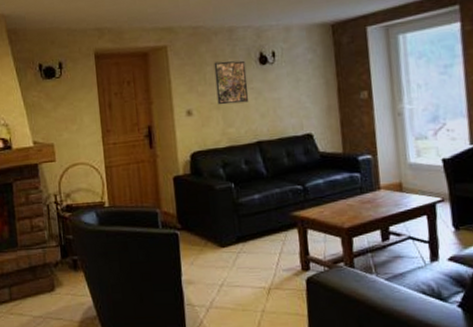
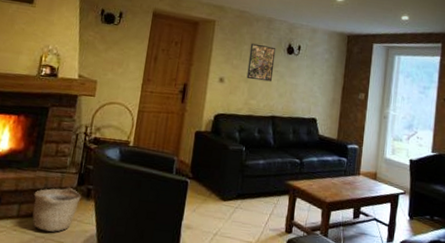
basket: none [20,262,69,310] -> present [32,188,81,232]

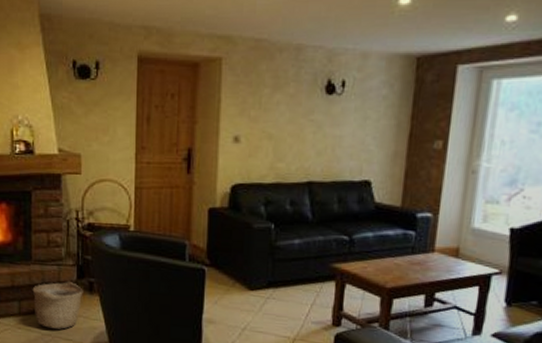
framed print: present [246,43,276,82] -> none [270,84,310,136]

